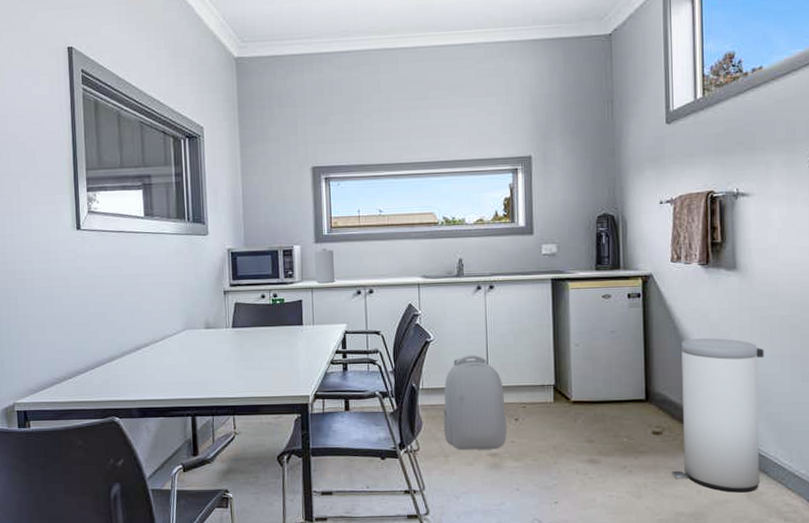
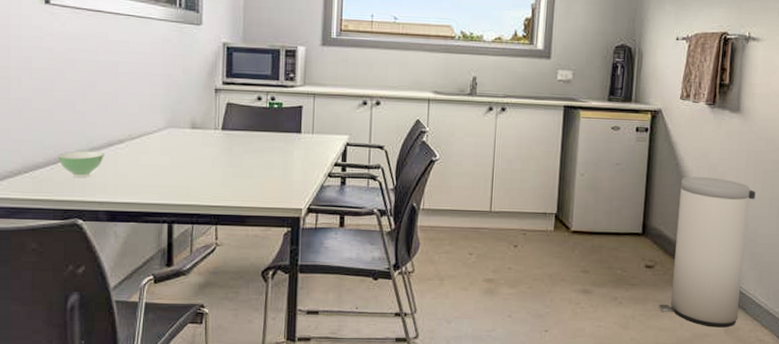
bowl: none [95,355,134,381] -> present [58,150,104,178]
paper towel holder: present [313,249,335,284] -> none [318,53,341,91]
backpack: present [443,354,508,450] -> none [441,177,506,275]

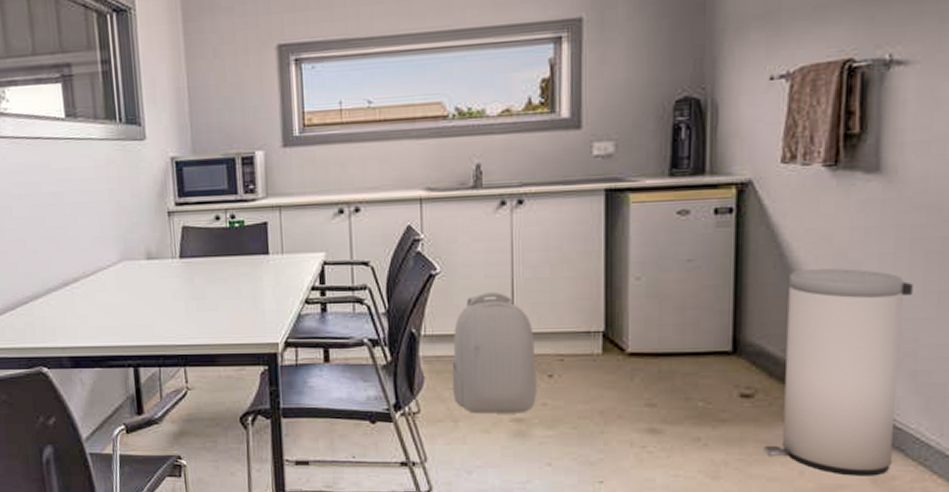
bowl: present [58,150,104,178] -> none [15,292,61,323]
backpack: none [441,177,506,275] -> present [452,291,538,414]

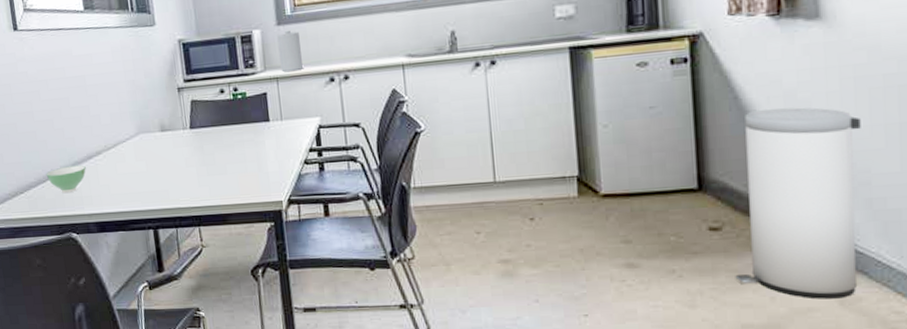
bowl: none [15,292,61,323] -> present [46,165,86,194]
paper towel holder: none [281,154,309,201] -> present [276,31,303,72]
backpack: present [452,291,538,414] -> none [440,144,521,257]

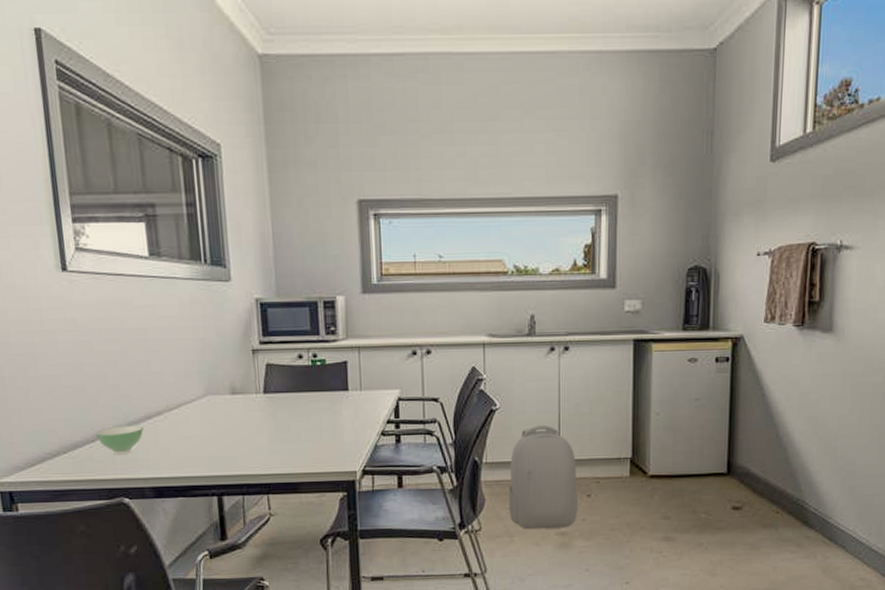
paper towel holder: present [276,31,303,72] -> none [360,300,386,342]
backpack: none [440,144,521,257] -> present [508,424,579,530]
pedal bin: present [735,107,861,299] -> none [748,407,853,569]

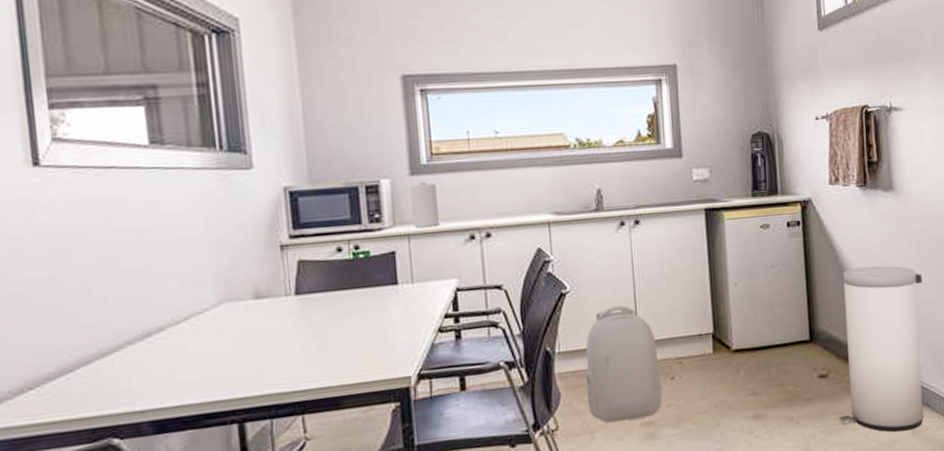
bowl: present [95,425,144,455] -> none [74,346,141,386]
paper towel holder: none [360,300,386,342] -> present [408,182,439,229]
pedal bin: none [748,407,853,569] -> present [839,265,923,432]

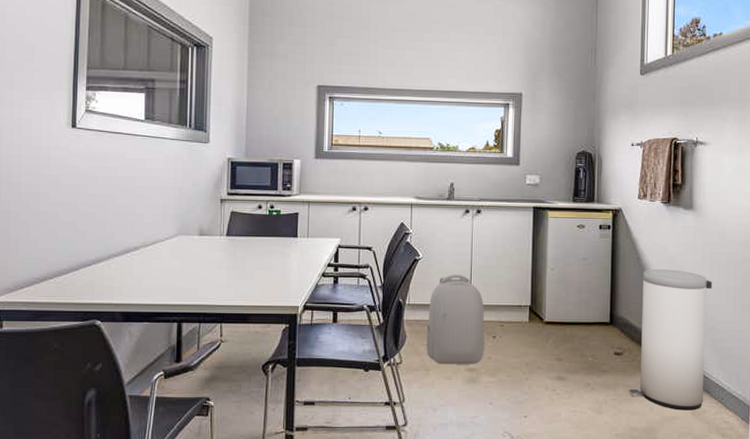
paper towel holder: present [408,182,439,229] -> none [312,164,332,198]

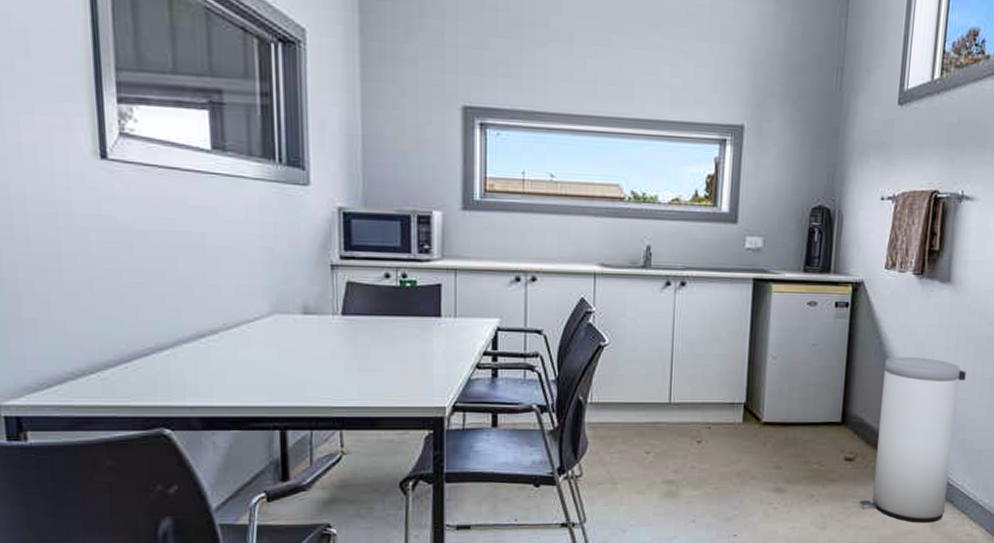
backpack: present [426,274,486,365] -> none [613,364,689,477]

